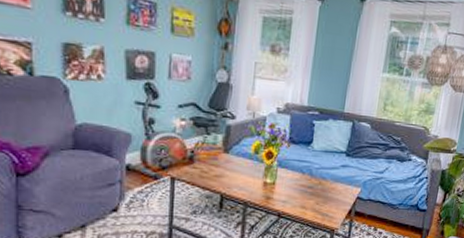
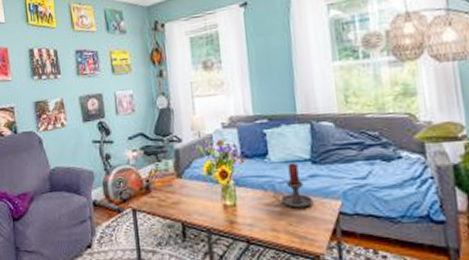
candle holder: none [308,153,340,191] -> present [273,162,314,208]

